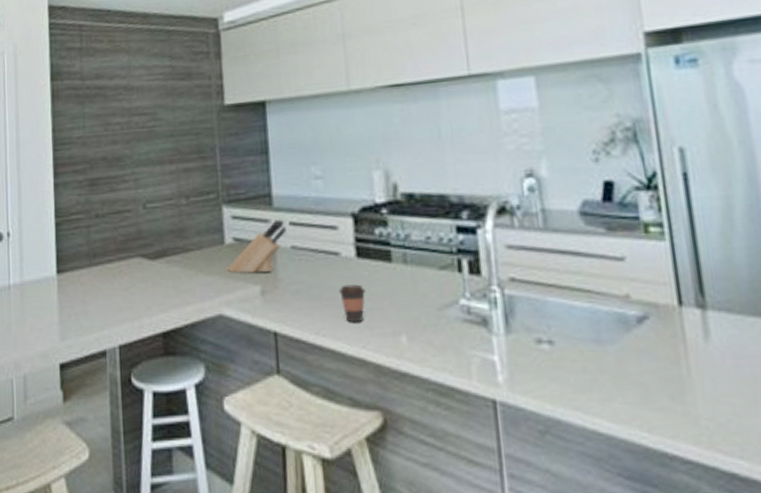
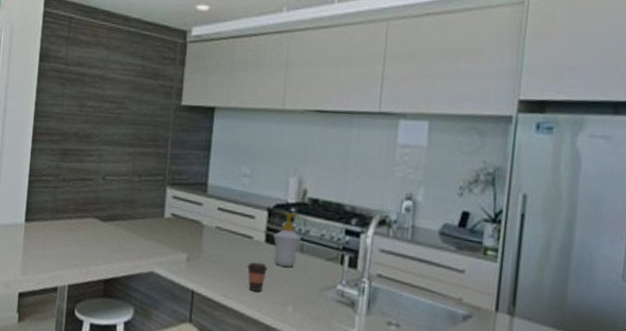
knife block: present [225,219,286,274] -> none [161,204,215,244]
soap bottle: none [365,215,402,285] -> present [273,212,302,267]

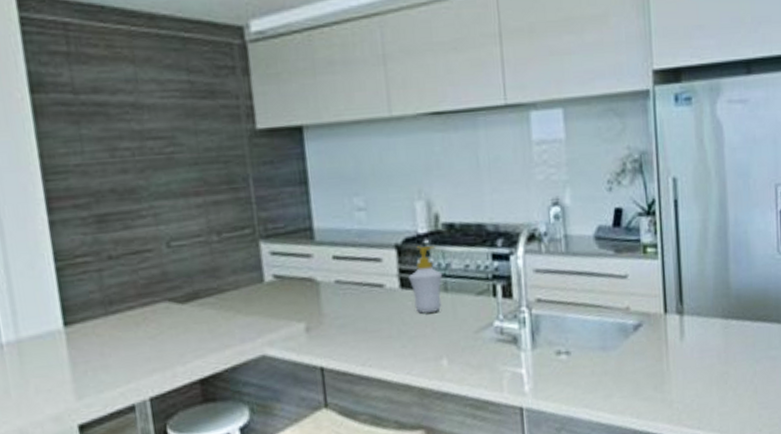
coffee cup: present [246,262,268,292] -> none [383,314,410,352]

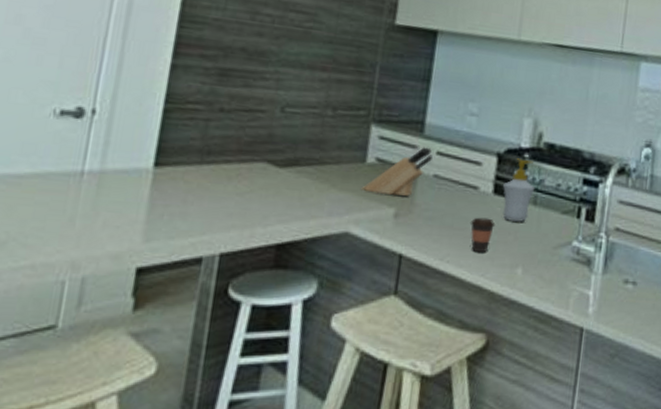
knife block: none [266,253,330,312] -> present [361,147,433,196]
coffee cup: none [383,314,410,352] -> present [470,217,496,253]

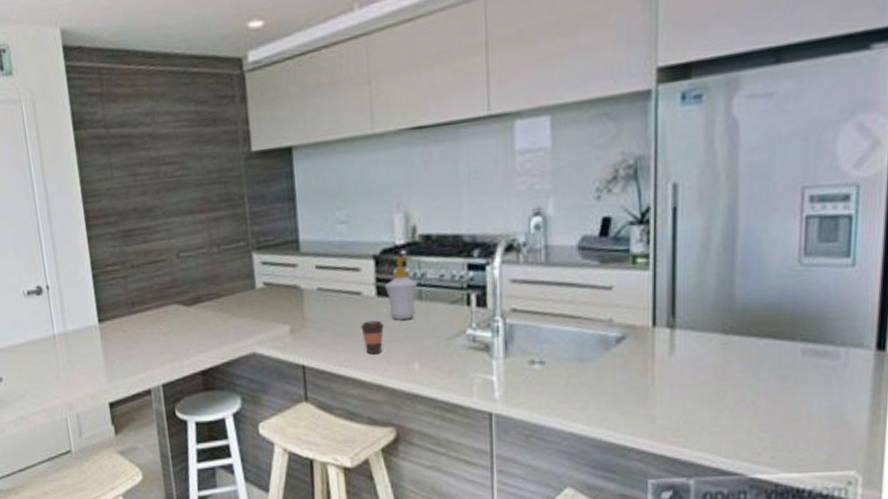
knife block: present [361,147,433,196] -> none [257,263,313,315]

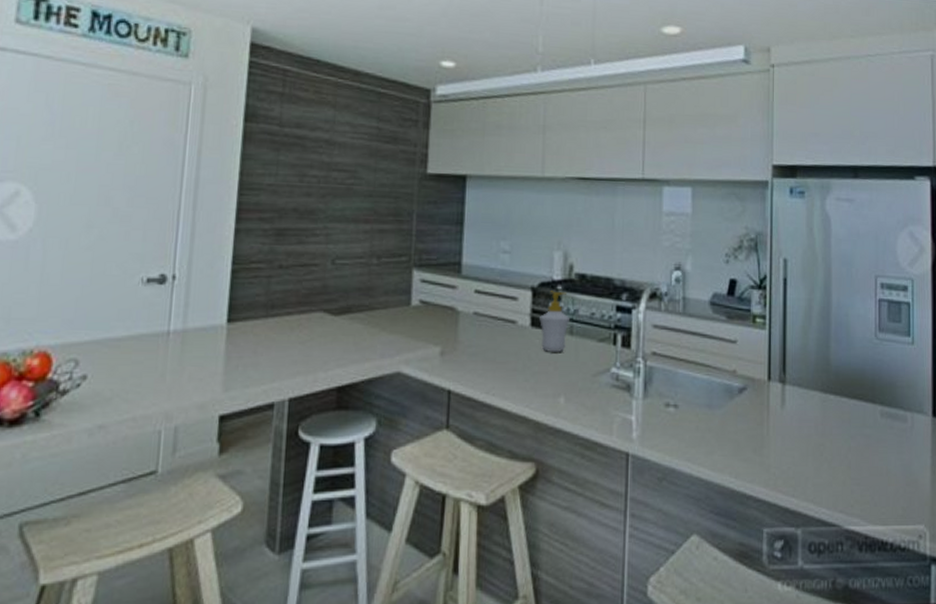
coffee cup: present [360,320,385,355] -> none [511,350,536,385]

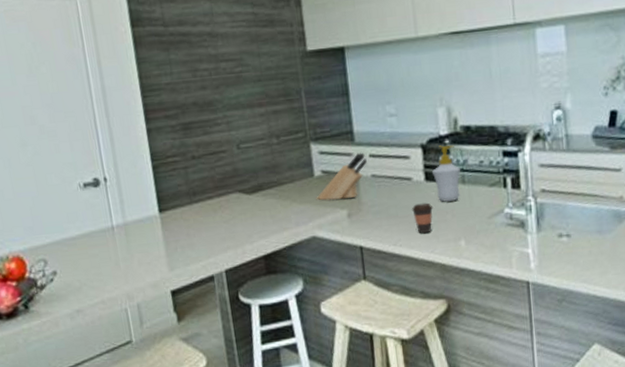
knife block: none [408,287,471,335] -> present [316,152,367,201]
coffee cup: none [511,350,536,385] -> present [411,203,434,234]

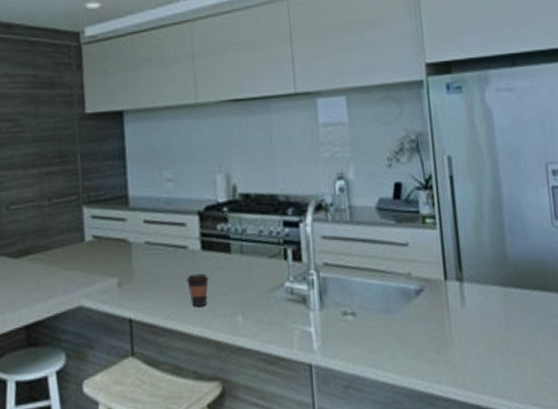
knife block: present [316,152,367,201] -> none [85,218,141,268]
soap bottle: present [432,145,461,202] -> none [209,213,240,273]

